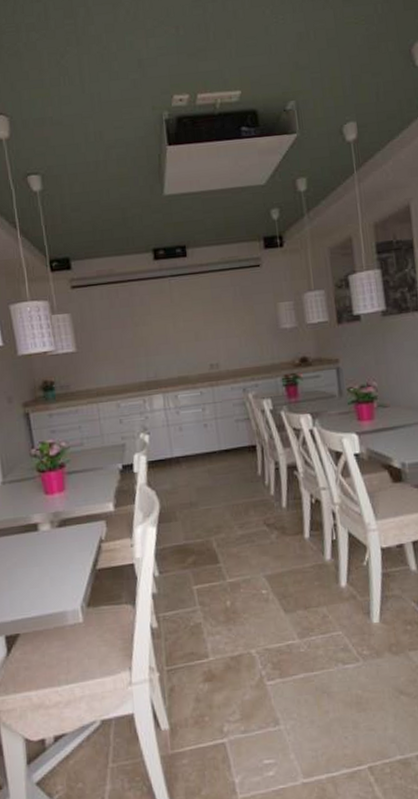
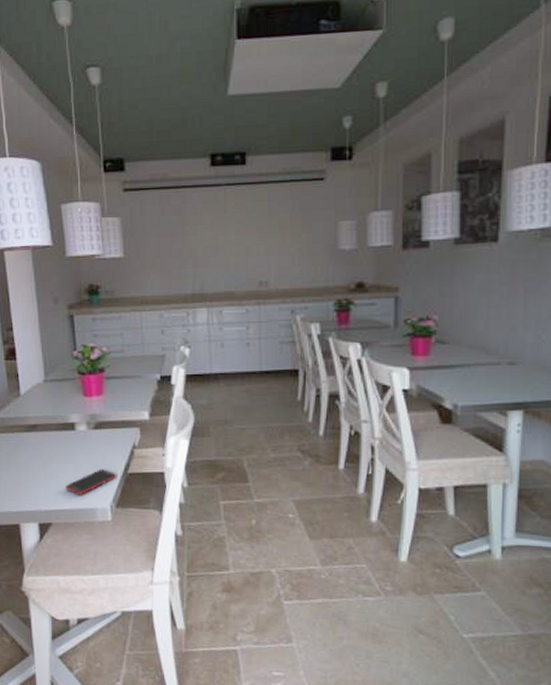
cell phone: none [31,568,86,600] -> present [65,469,117,496]

